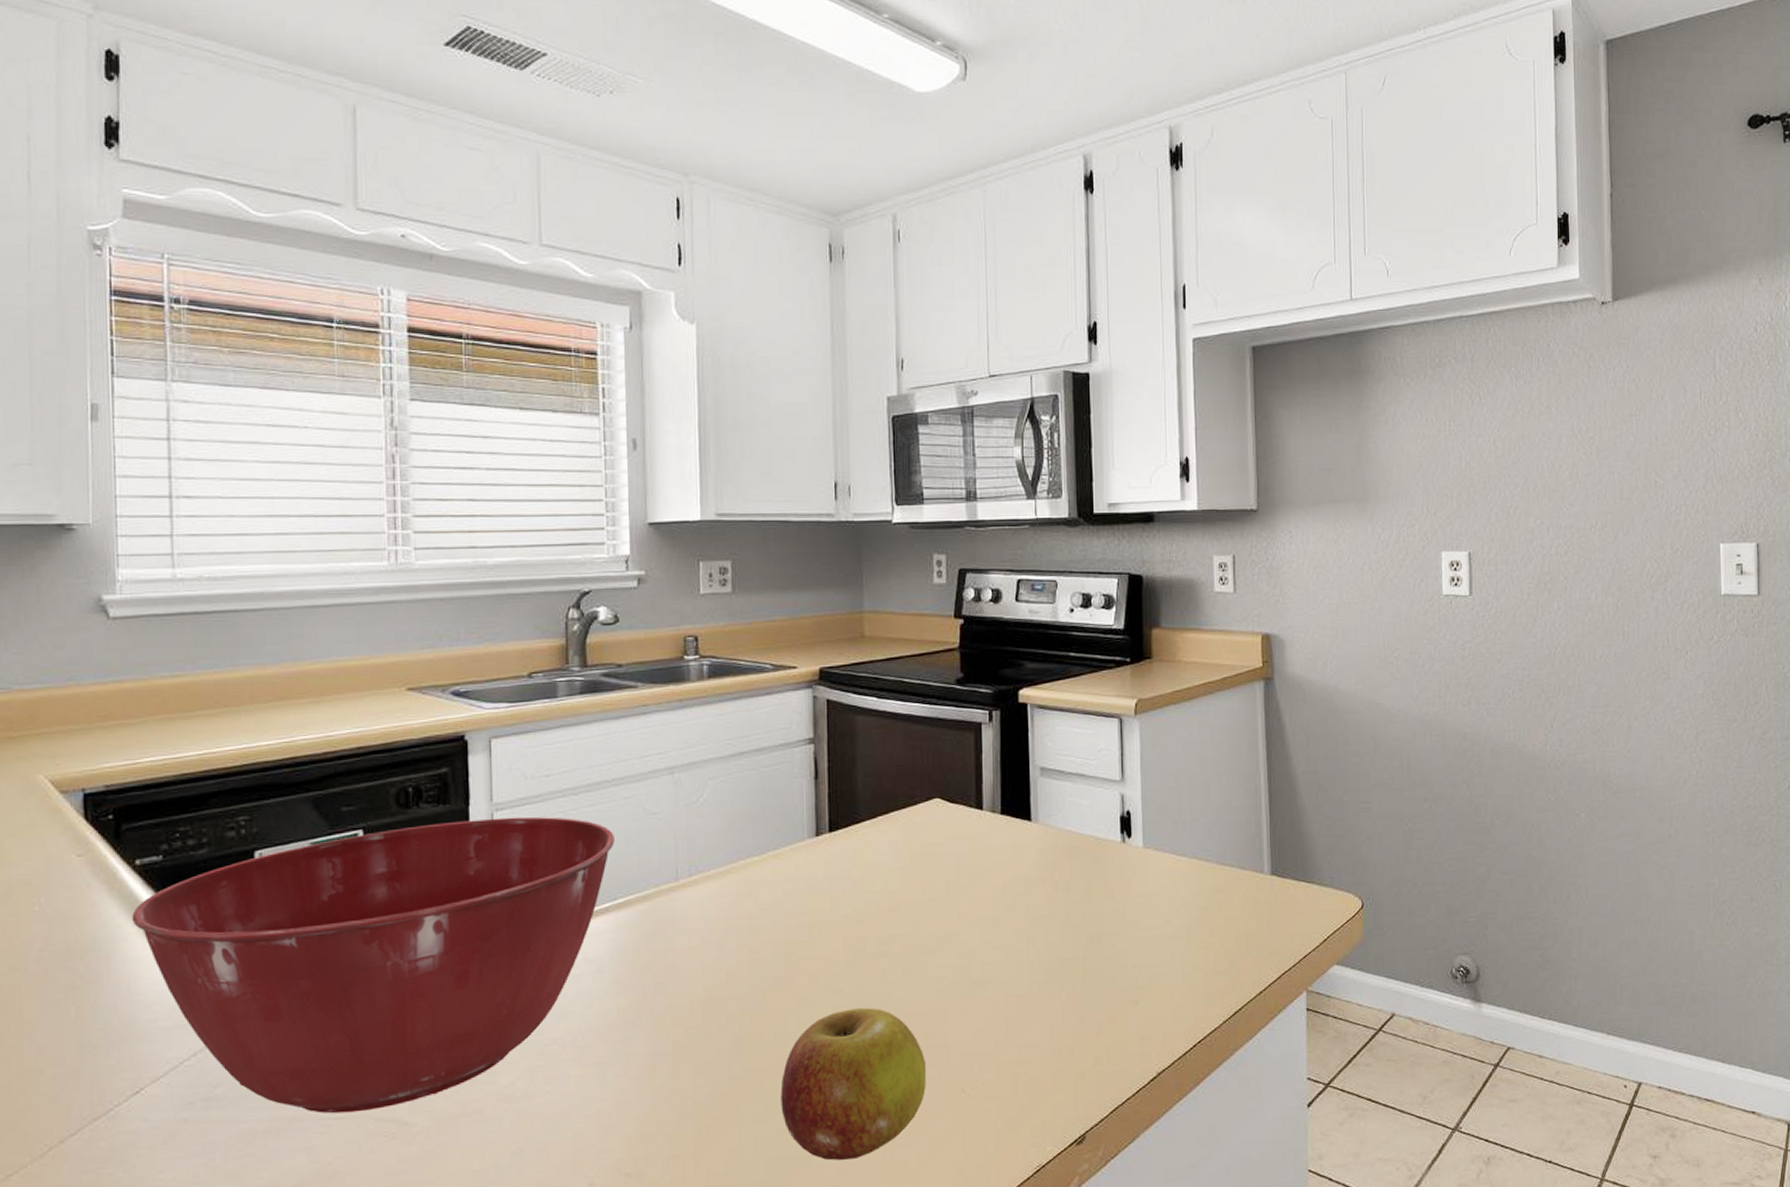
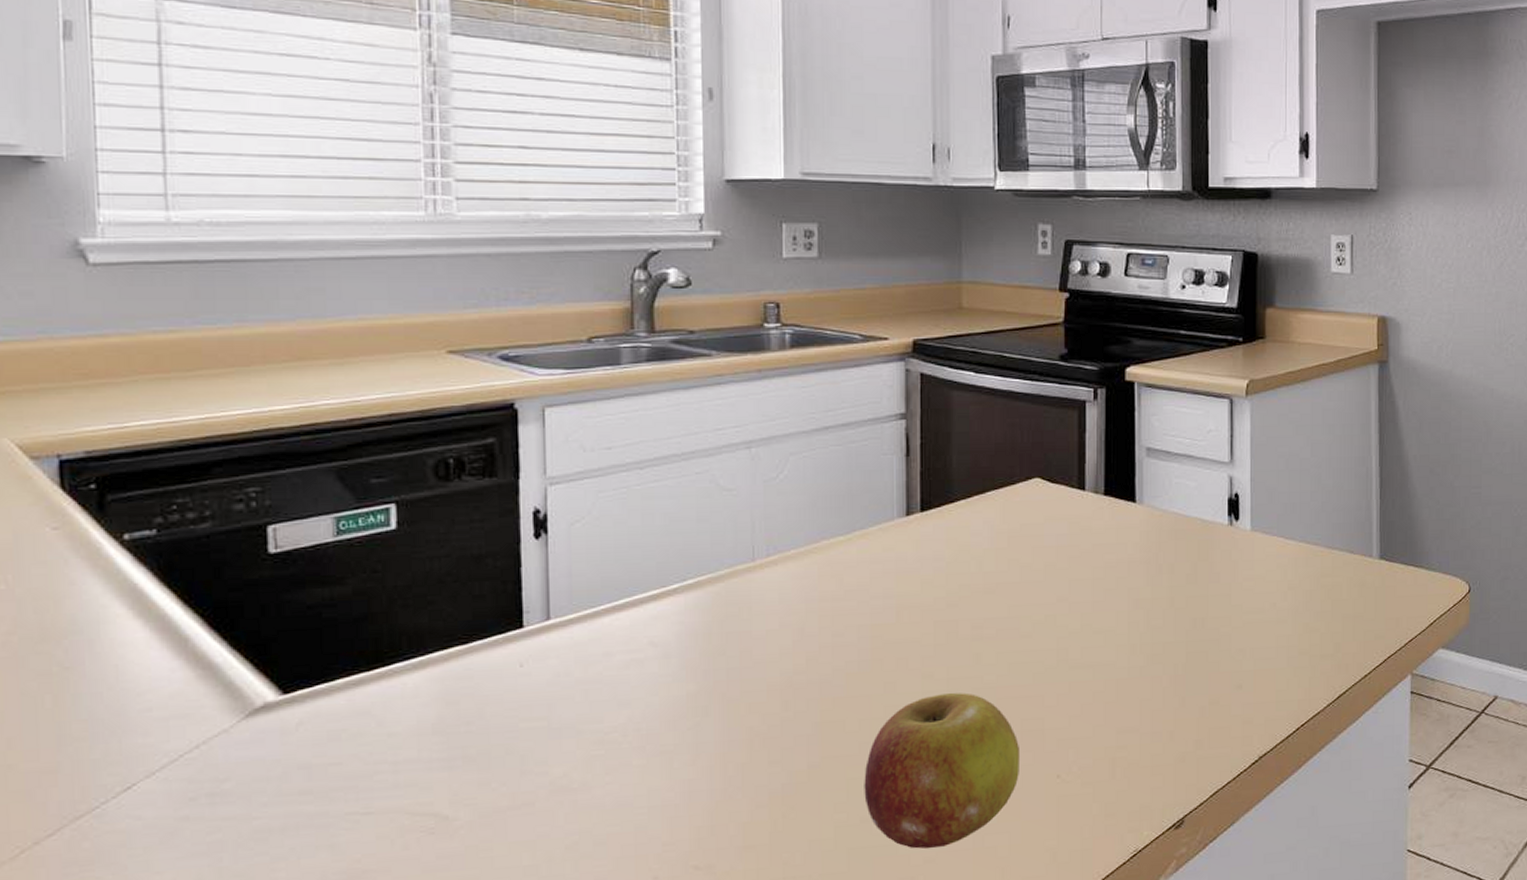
mixing bowl: present [131,817,615,1114] -> none [119,491,684,809]

